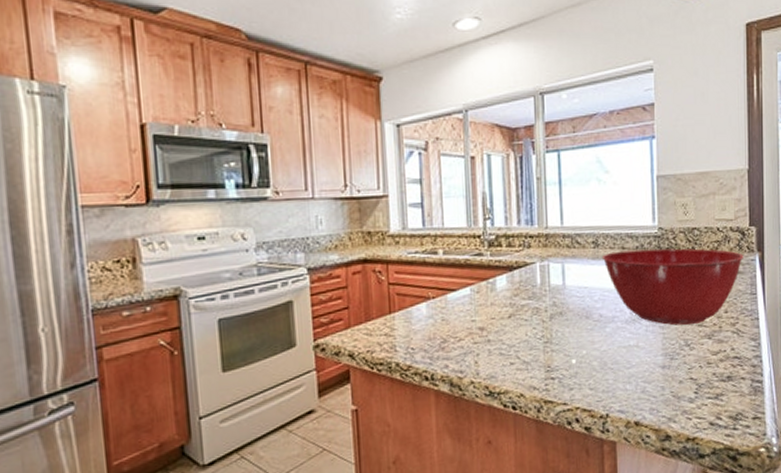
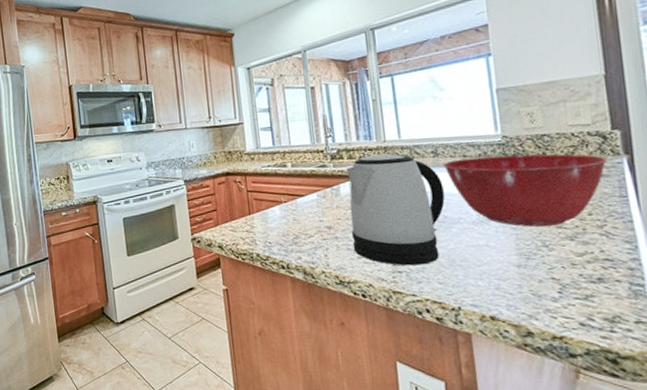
kettle: none [505,241,601,371] -> present [347,153,445,266]

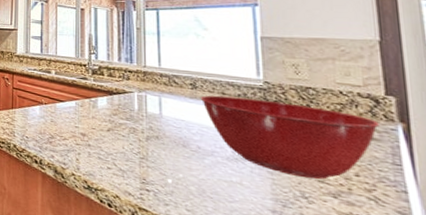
kettle: present [347,153,445,266] -> none [104,76,200,189]

